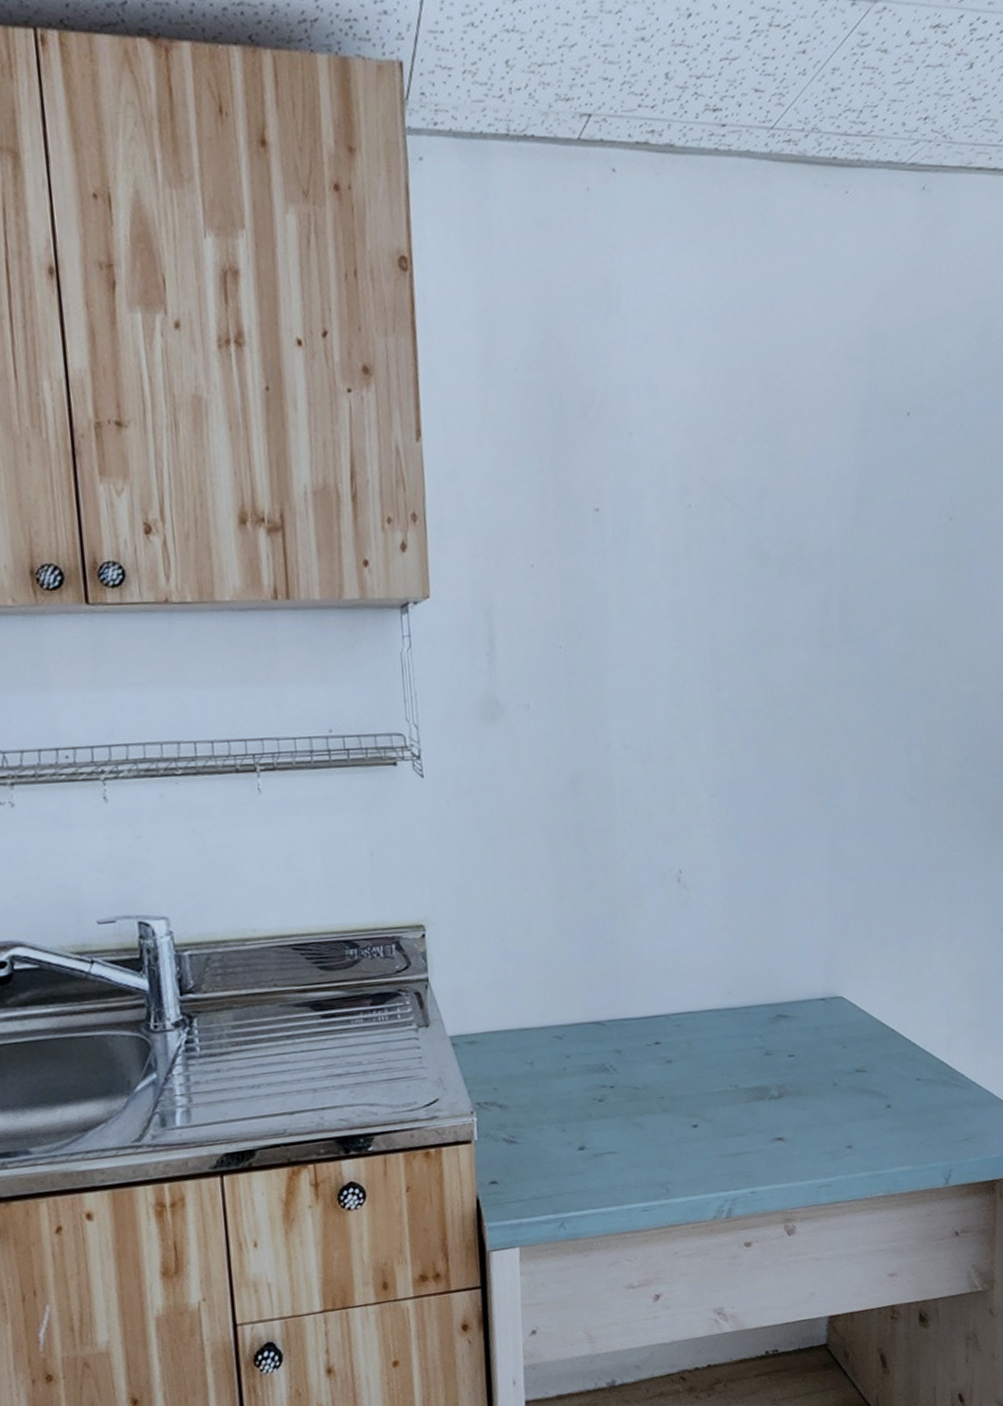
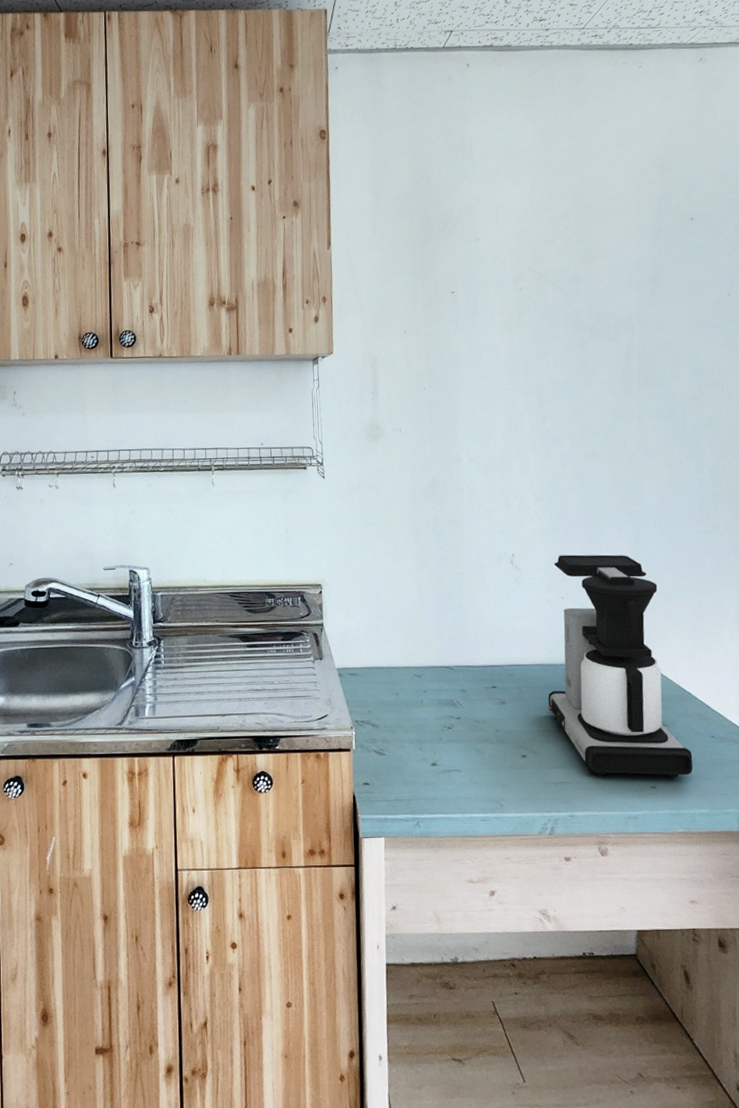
coffee maker: none [724,863,895,1141] -> present [548,554,693,778]

